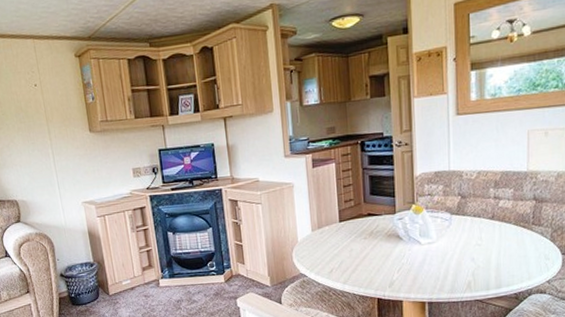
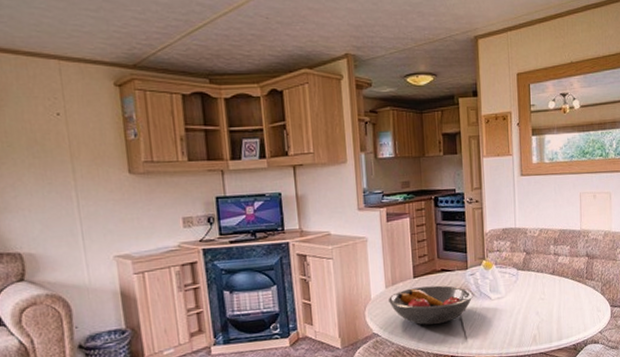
fruit bowl: none [315,229,401,268] -> present [389,285,473,325]

